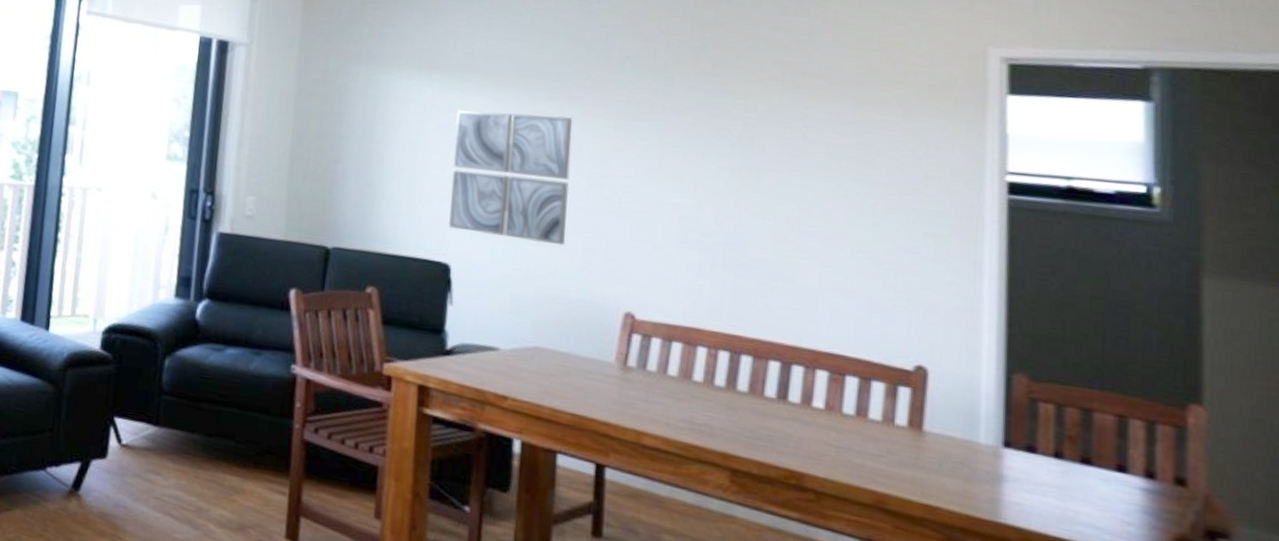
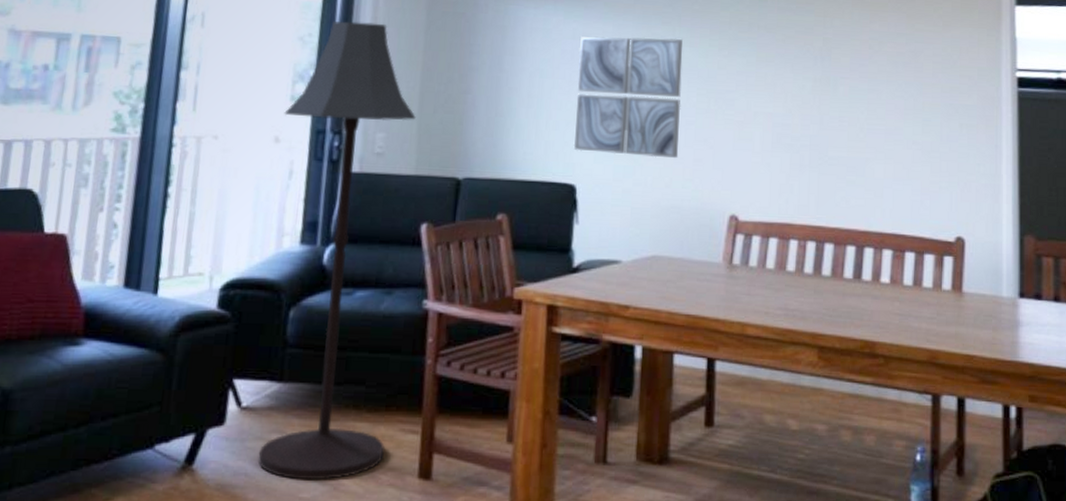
floor lamp: none [136,85,286,527] -> present [257,21,416,481]

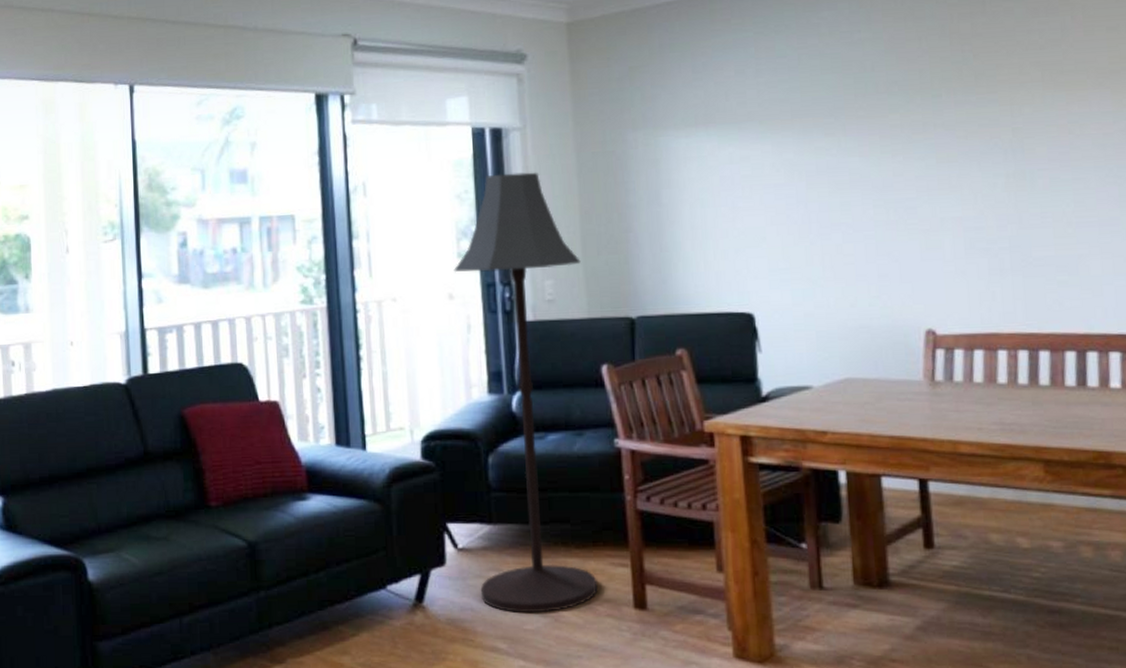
wall art: present [573,36,683,159] -> none [738,150,861,279]

